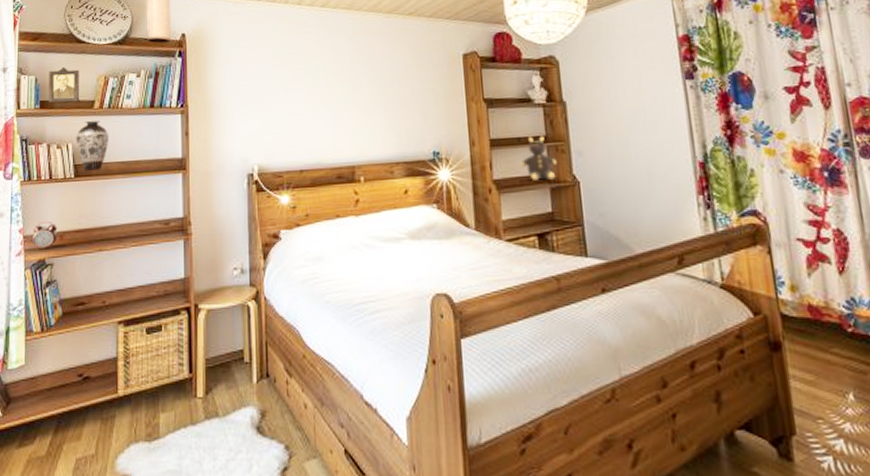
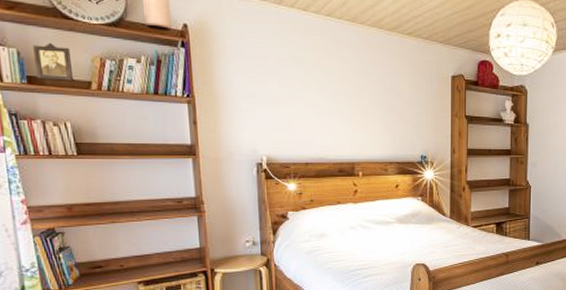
alarm clock: present [31,220,58,250] -> none [36,193,66,220]
decorative vase: present [76,121,109,171] -> none [74,102,113,150]
teddy bear: present [520,136,557,182] -> none [488,149,516,184]

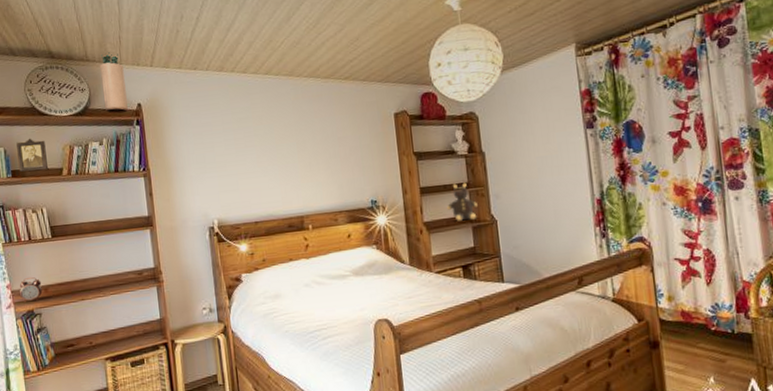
alarm clock: none [36,193,66,220] -> present [19,277,43,302]
teddy bear: none [488,149,516,184] -> present [446,182,478,222]

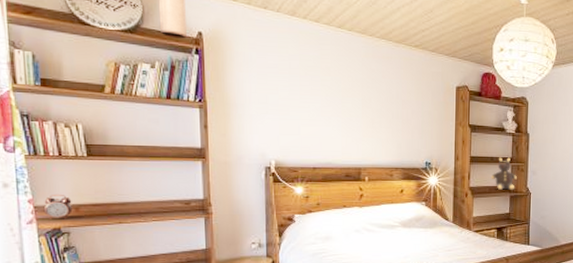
photo frame: present [16,138,49,172] -> none [49,46,88,86]

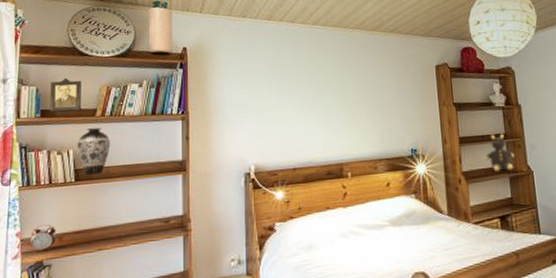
photo frame: none [49,46,88,86] -> present [50,77,82,112]
decorative vase: none [86,105,124,151] -> present [77,128,111,175]

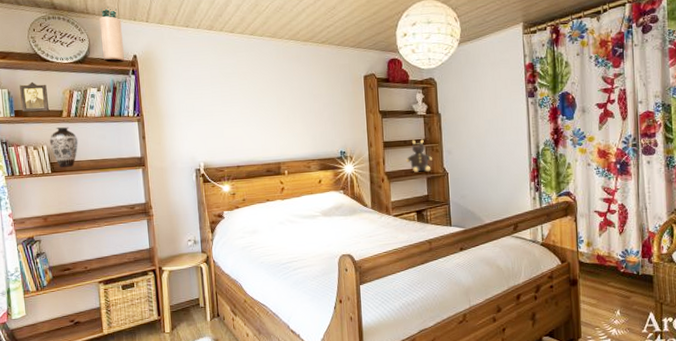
alarm clock: present [29,224,57,252] -> none [20,207,42,230]

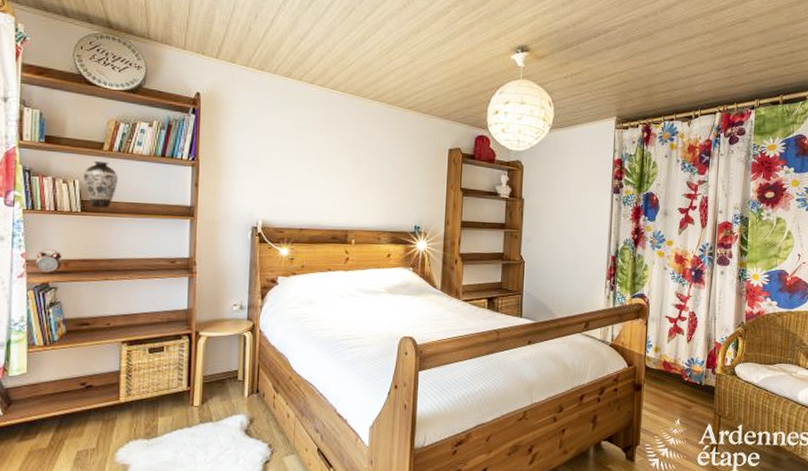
photo frame: present [20,81,50,113] -> none [54,105,89,143]
alarm clock: none [20,207,42,230] -> present [34,248,62,274]
vase: present [99,7,125,64] -> none [160,35,187,99]
teddy bear: present [405,139,432,173] -> none [482,223,510,258]

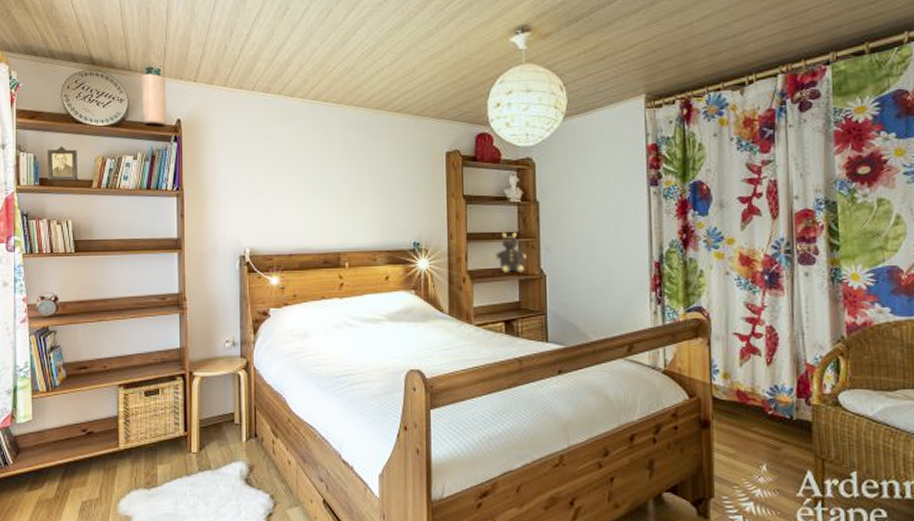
photo frame: none [54,105,89,143] -> present [47,146,79,182]
decorative vase: present [83,161,119,208] -> none [75,200,108,247]
vase: none [160,35,187,99] -> present [142,63,168,128]
teddy bear: none [482,223,510,258] -> present [493,232,526,274]

